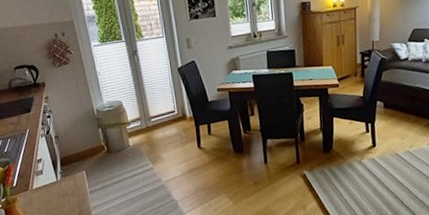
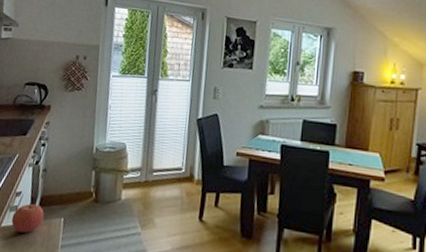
apple: none [40,161,68,190] -> present [11,199,45,233]

